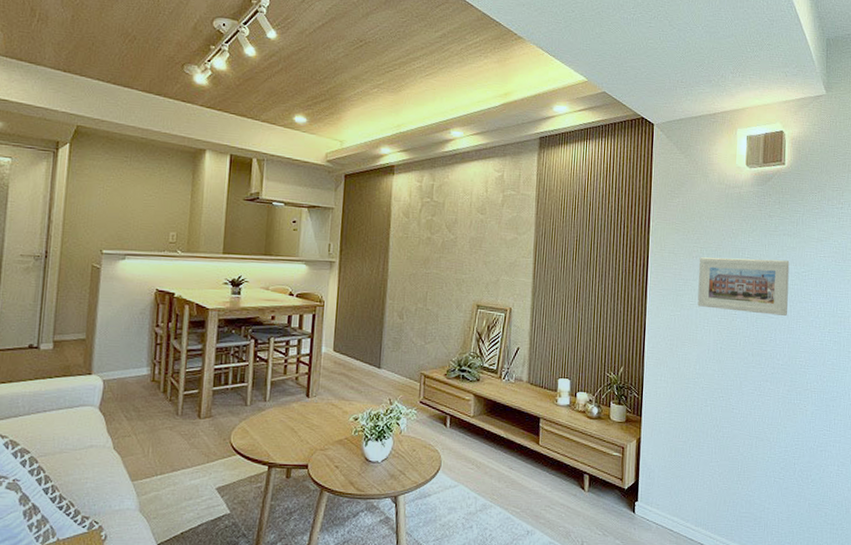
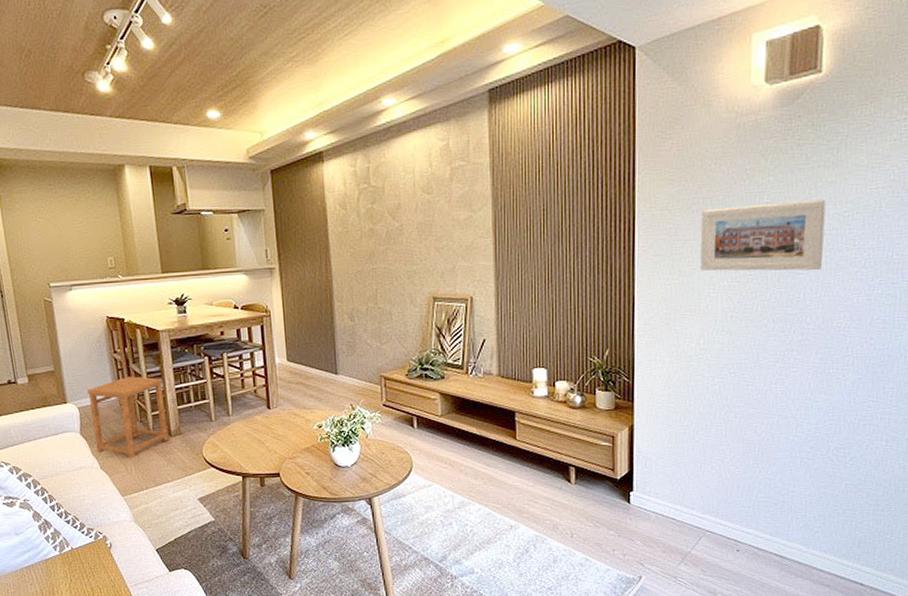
side table: none [114,352,203,439] -> present [87,376,168,458]

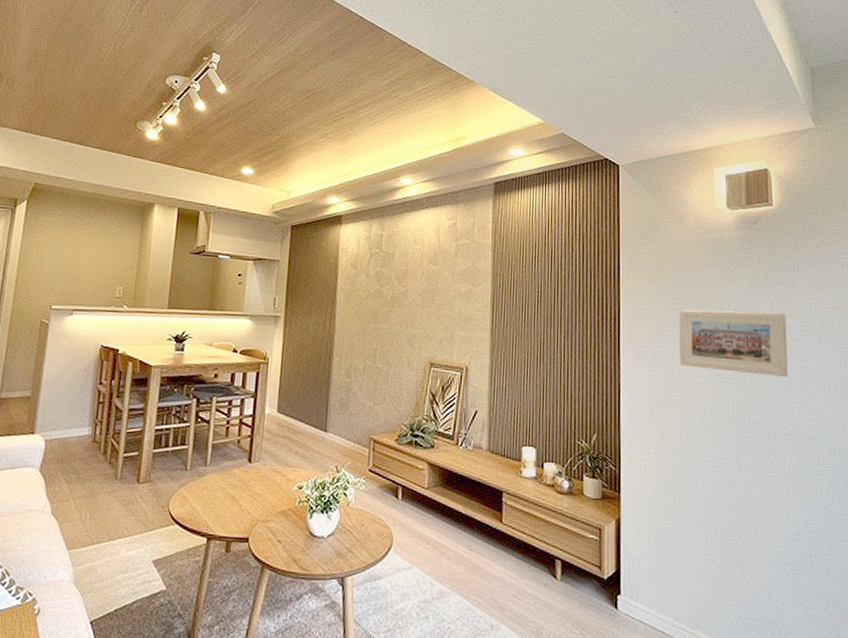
side table: present [87,376,168,458] -> none [53,411,144,505]

